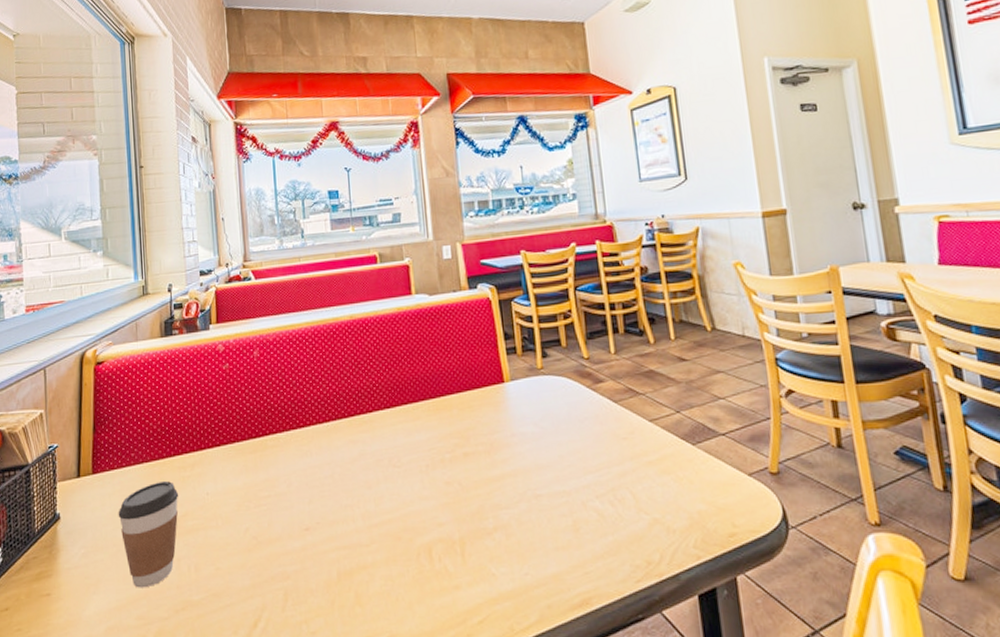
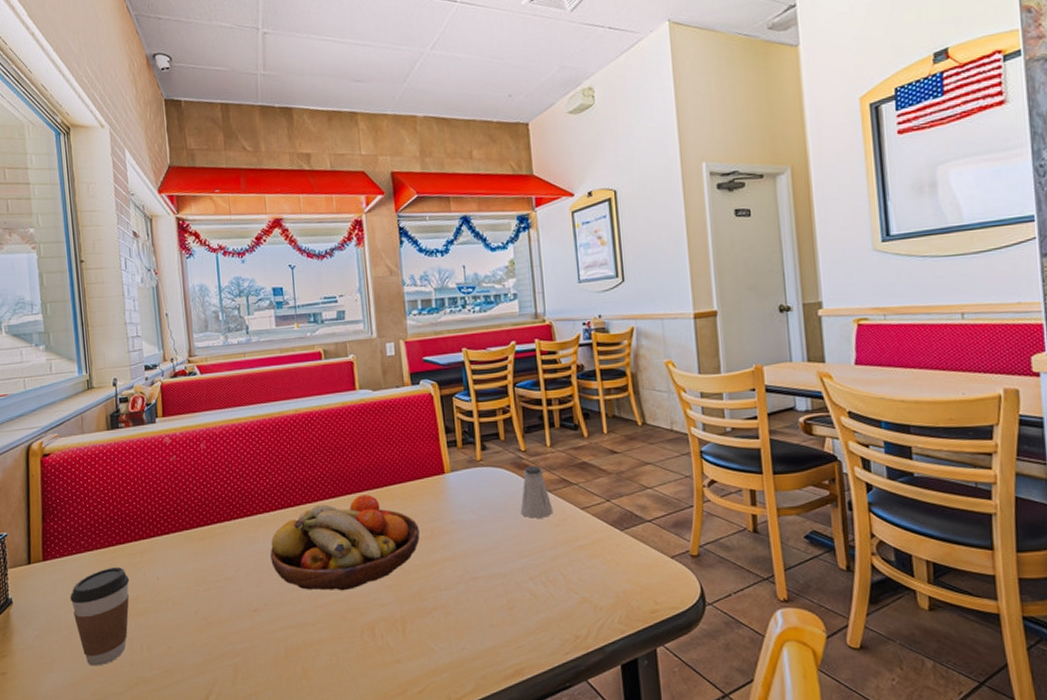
fruit bowl: none [323,405,479,509] -> present [270,495,420,591]
saltshaker: none [584,374,620,431] -> present [520,465,553,518]

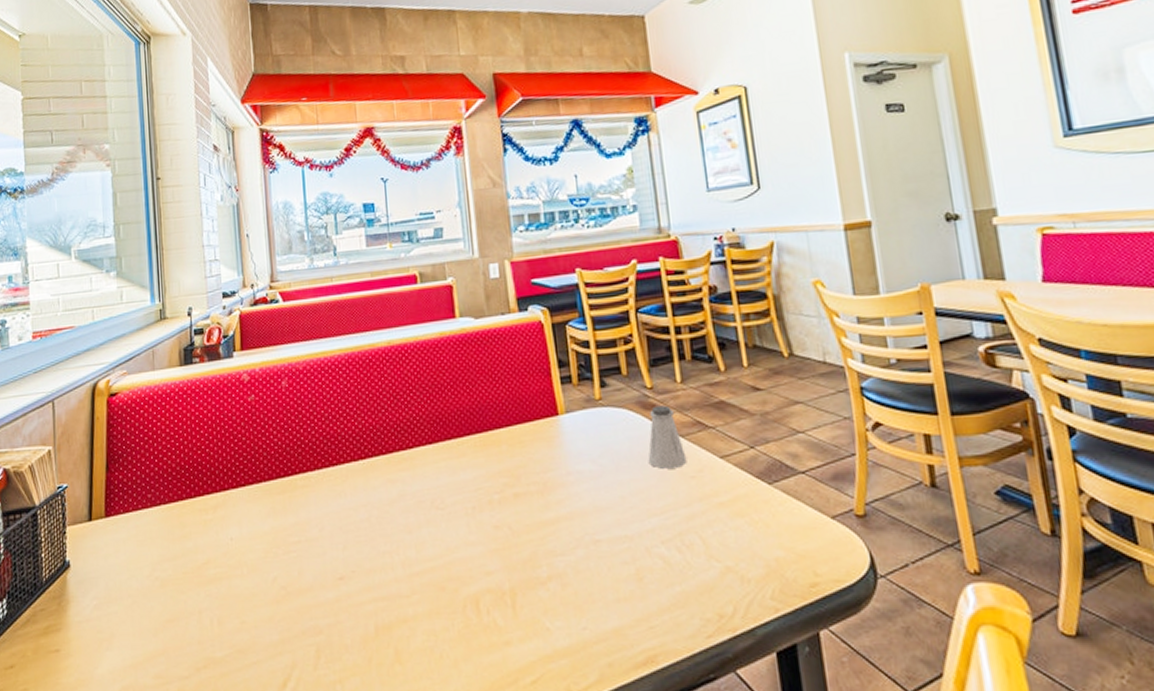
coffee cup: present [70,567,130,666] -> none [133,525,200,644]
fruit bowl: present [270,495,420,591] -> none [359,440,531,556]

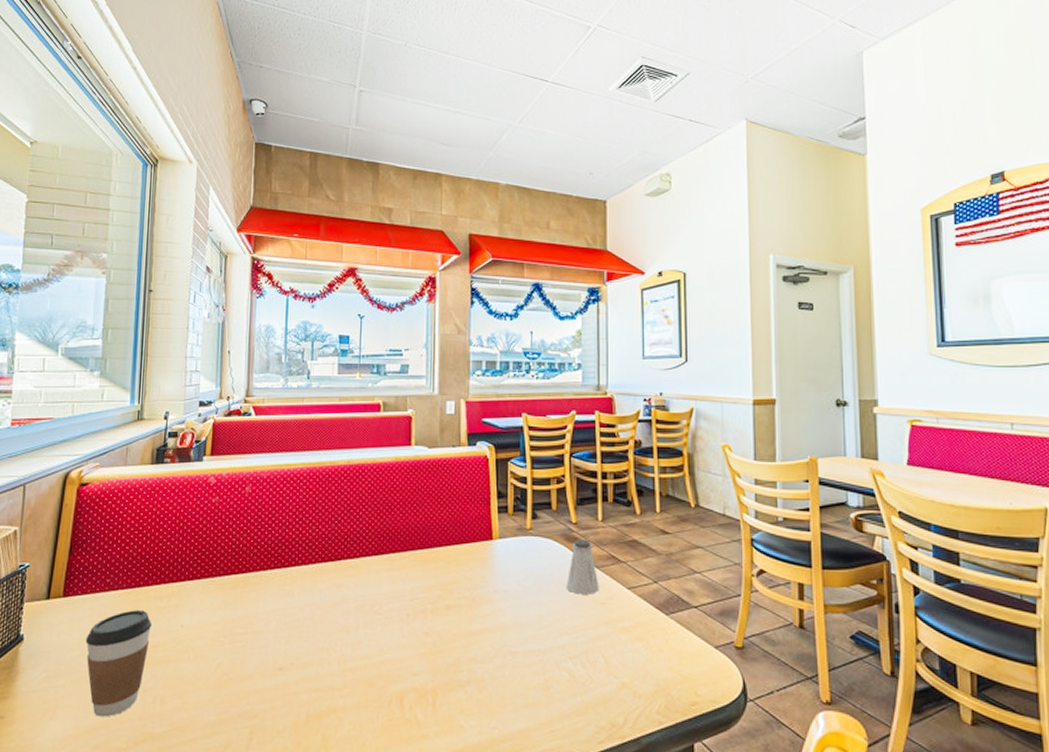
coffee cup: none [133,525,200,644] -> present [85,610,152,717]

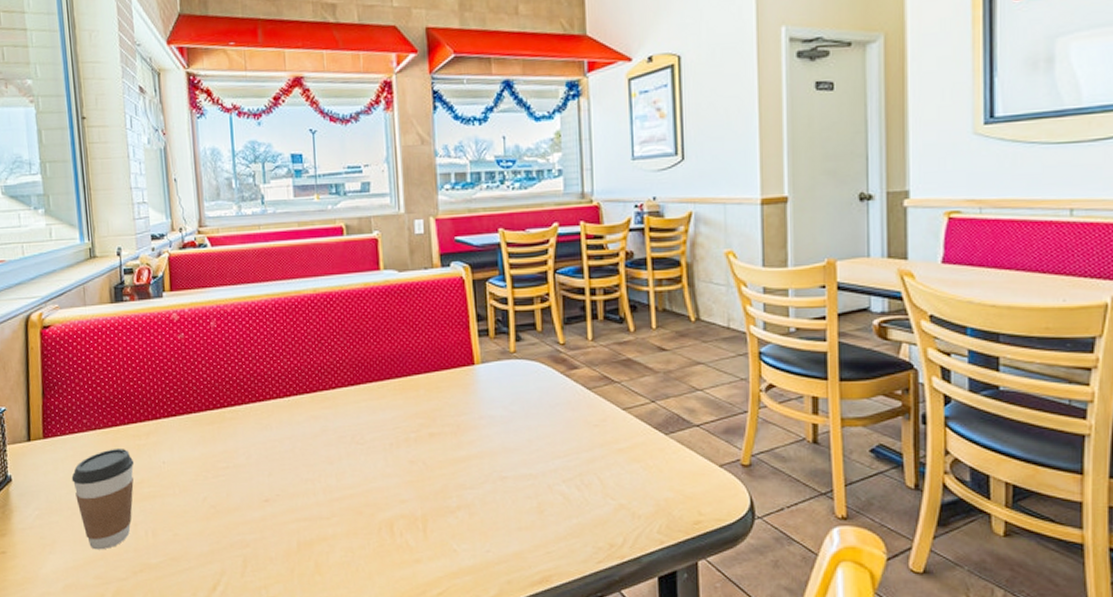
saltshaker: present [566,539,599,595] -> none [556,360,592,417]

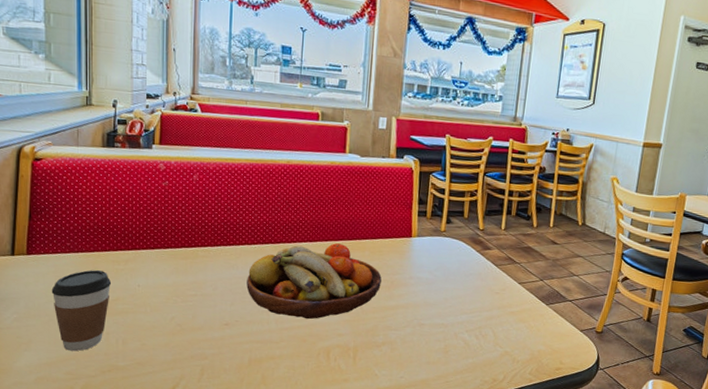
fruit bowl: none [283,384,445,485] -> present [246,243,382,320]

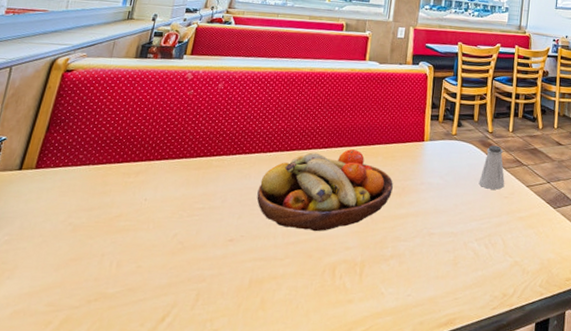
coffee cup: present [51,270,112,352] -> none [50,183,118,278]
saltshaker: none [469,242,496,286] -> present [478,145,505,190]

